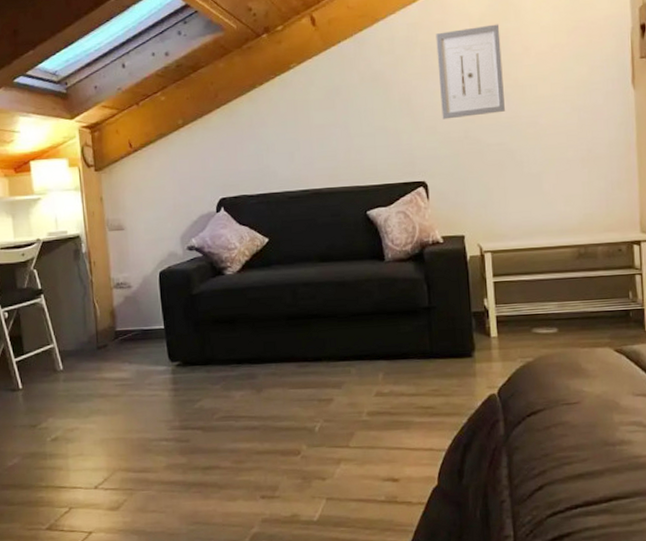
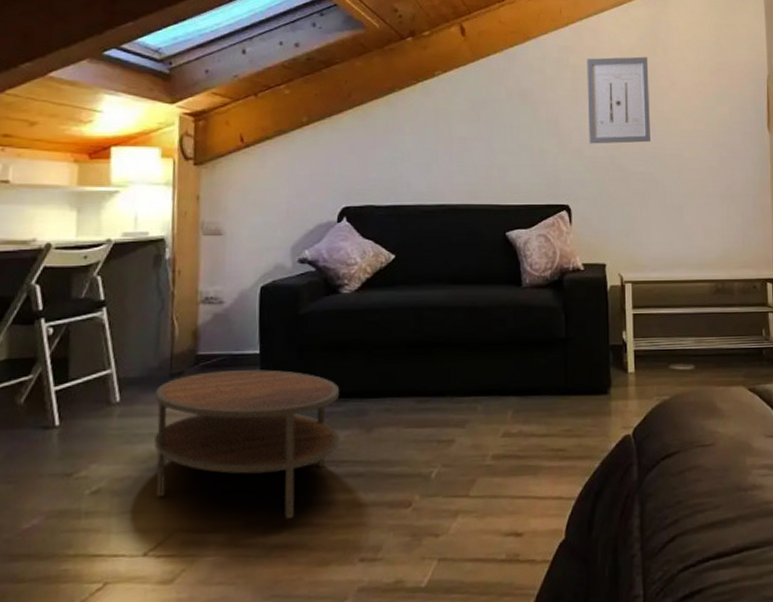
coffee table: none [88,341,236,463] -> present [154,369,340,519]

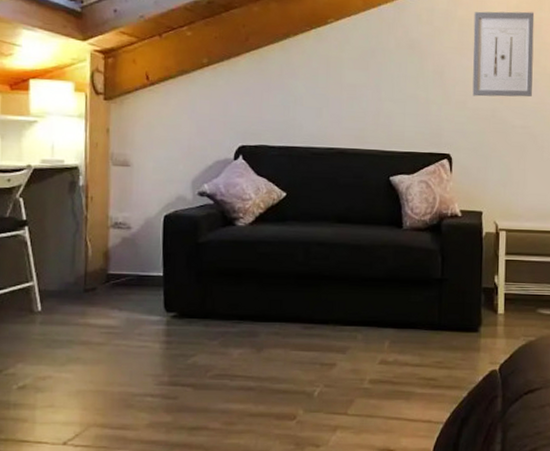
coffee table: present [154,369,340,519] -> none [71,289,234,422]

